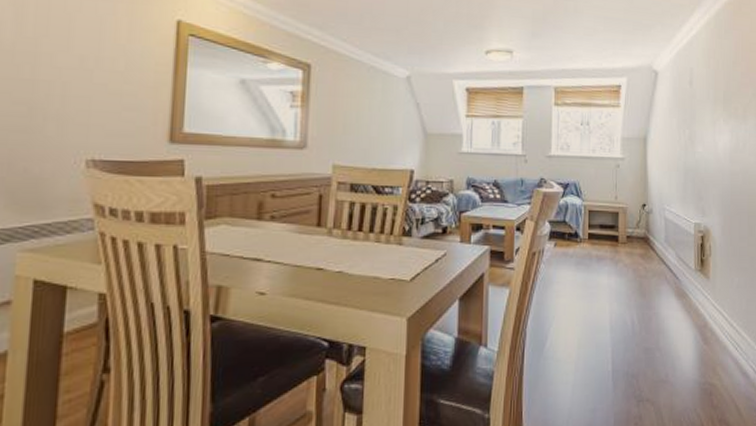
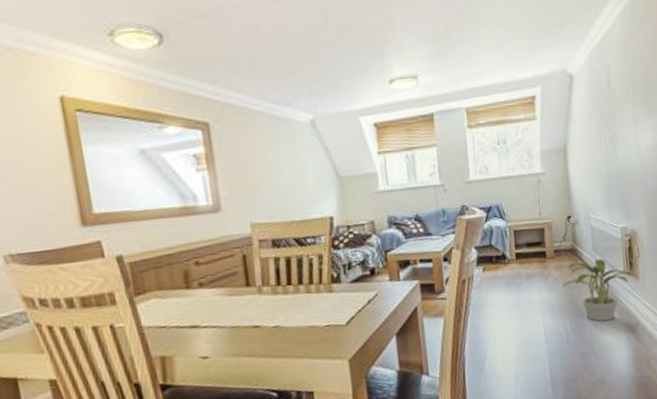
potted plant: none [632,251,710,317] -> present [562,258,640,322]

